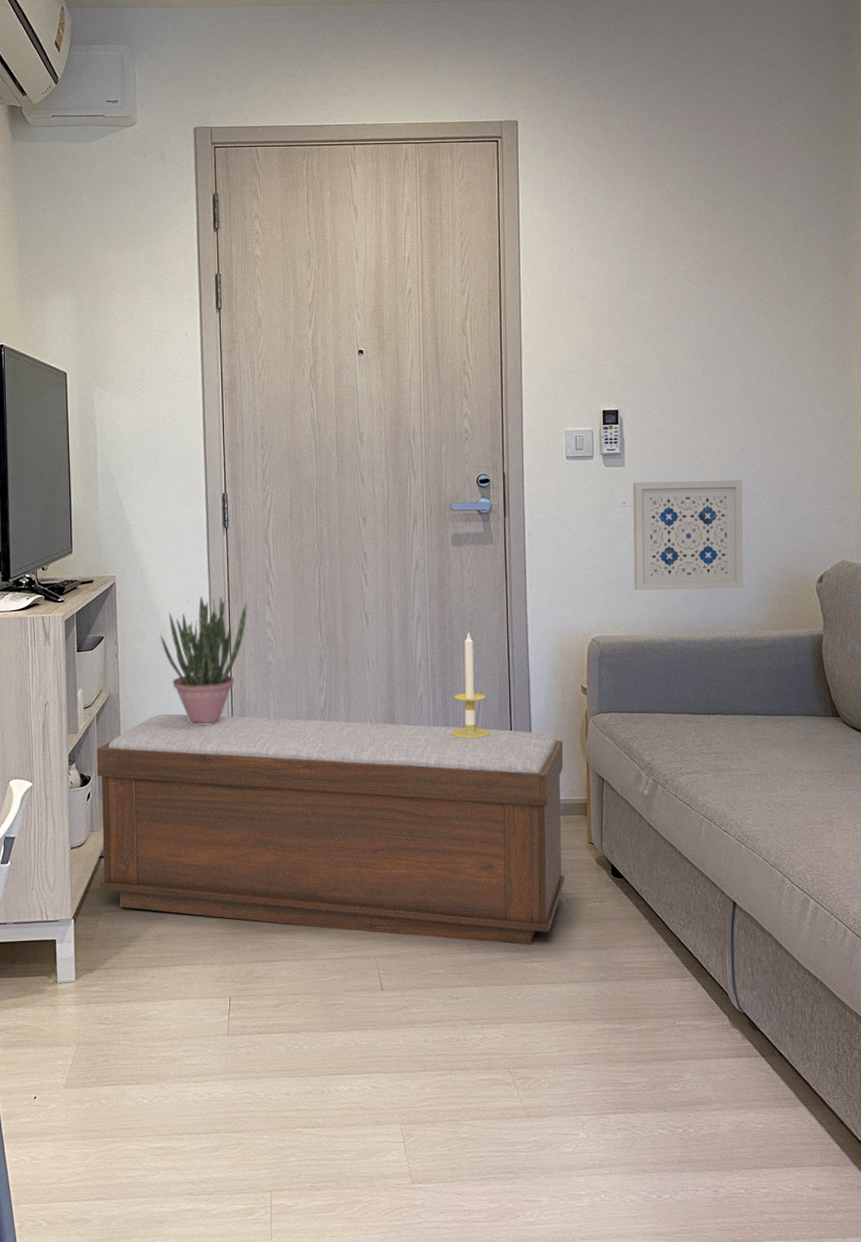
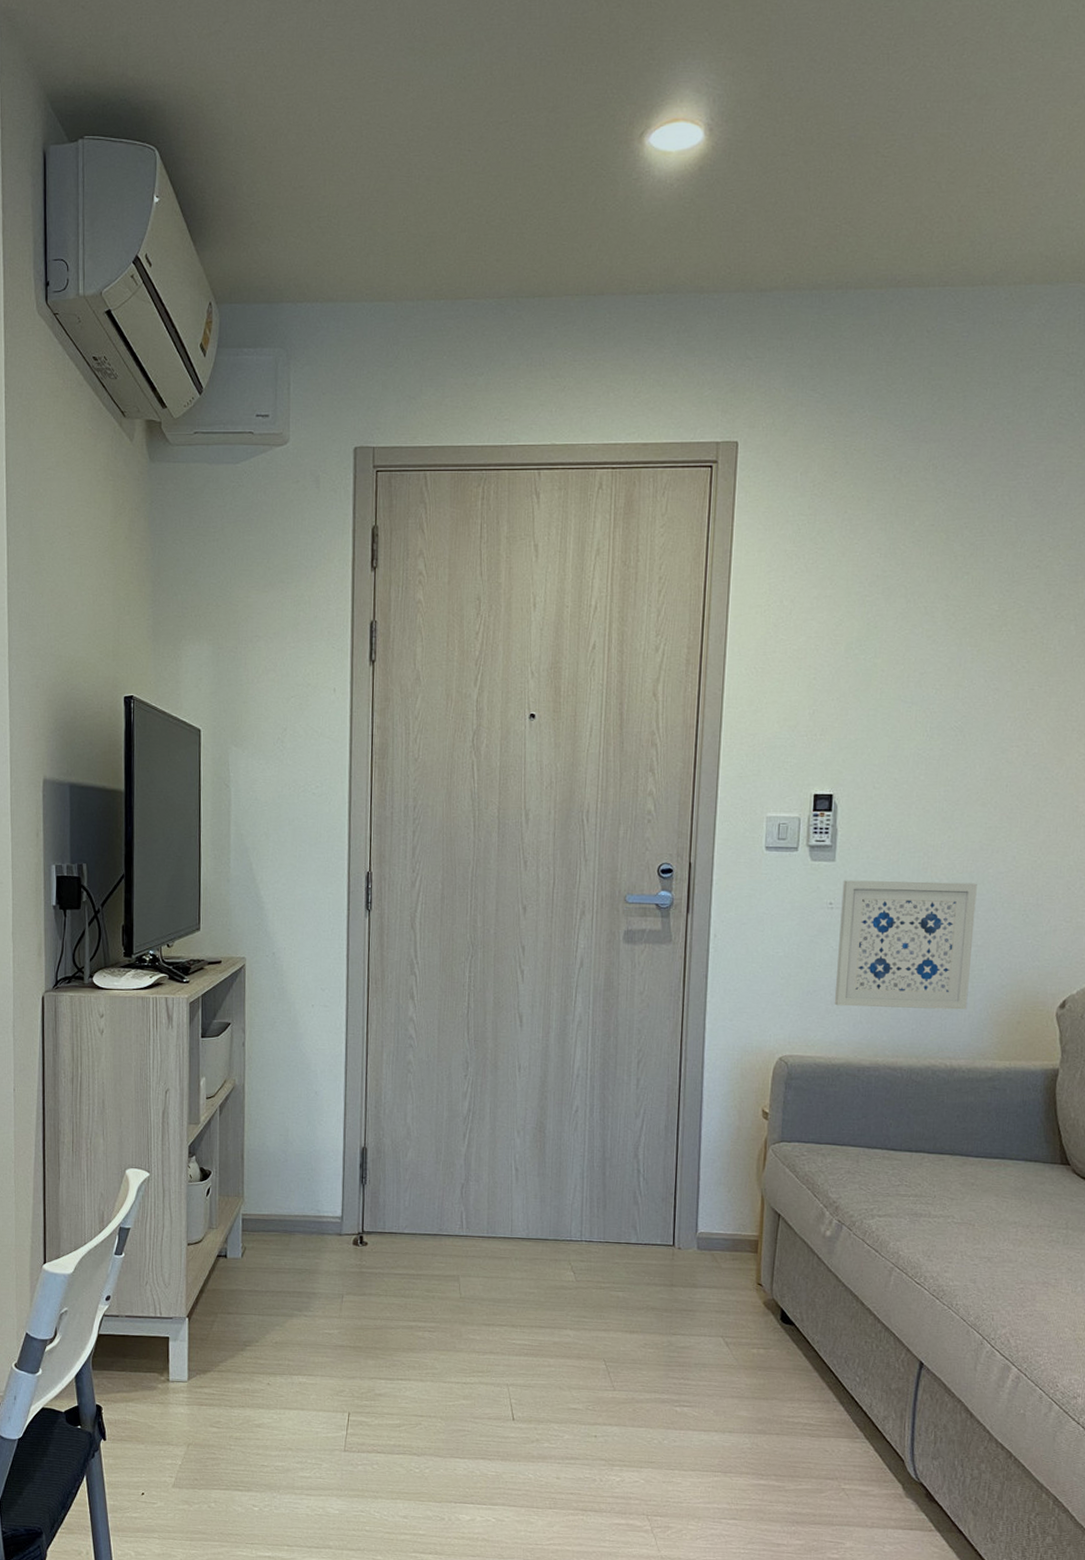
bench: present [96,714,565,946] -> none [216,1110,735,1388]
potted plant: present [160,596,247,726] -> none [291,984,388,1126]
candle: present [451,632,490,739] -> none [608,1041,652,1160]

